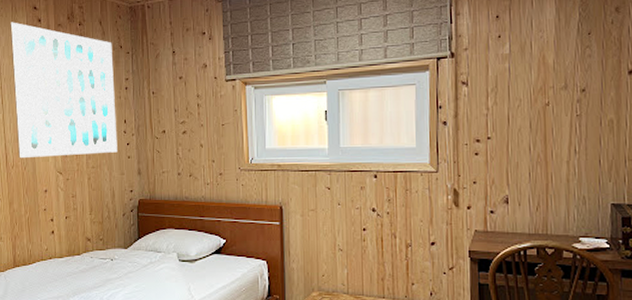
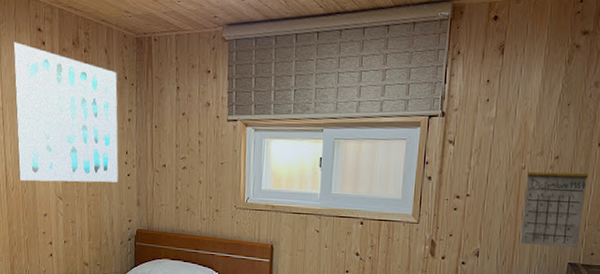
calendar: none [552,88,622,188] -> present [520,156,589,249]

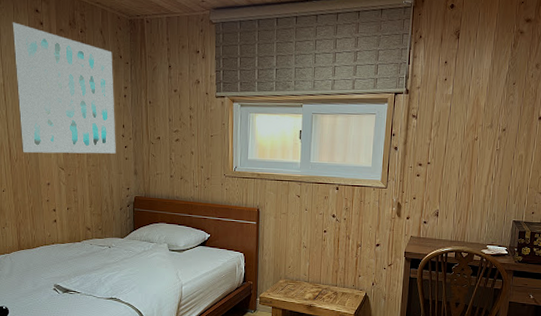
calendar: present [520,156,589,249] -> none [473,128,531,209]

